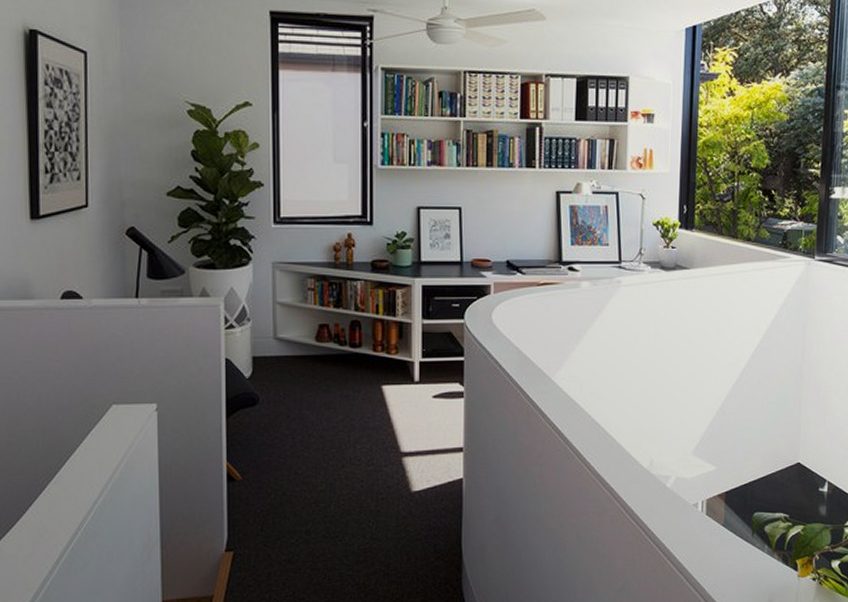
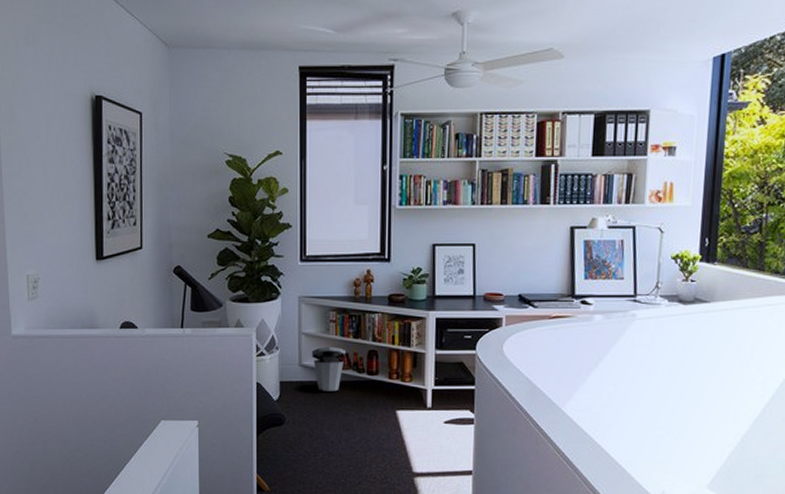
trash can: none [287,318,325,367] -> present [311,347,345,392]

